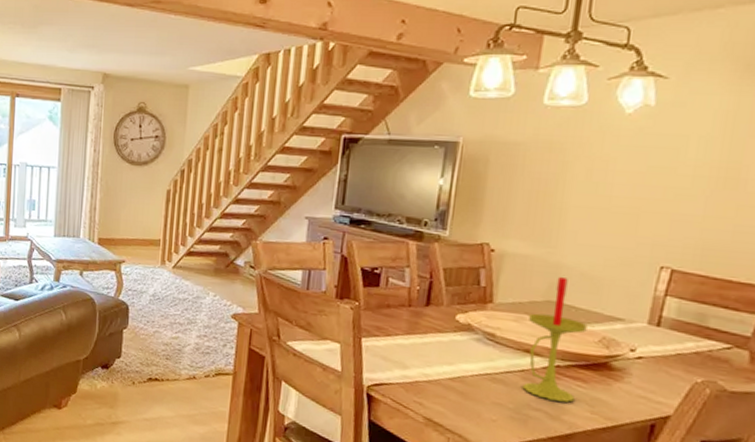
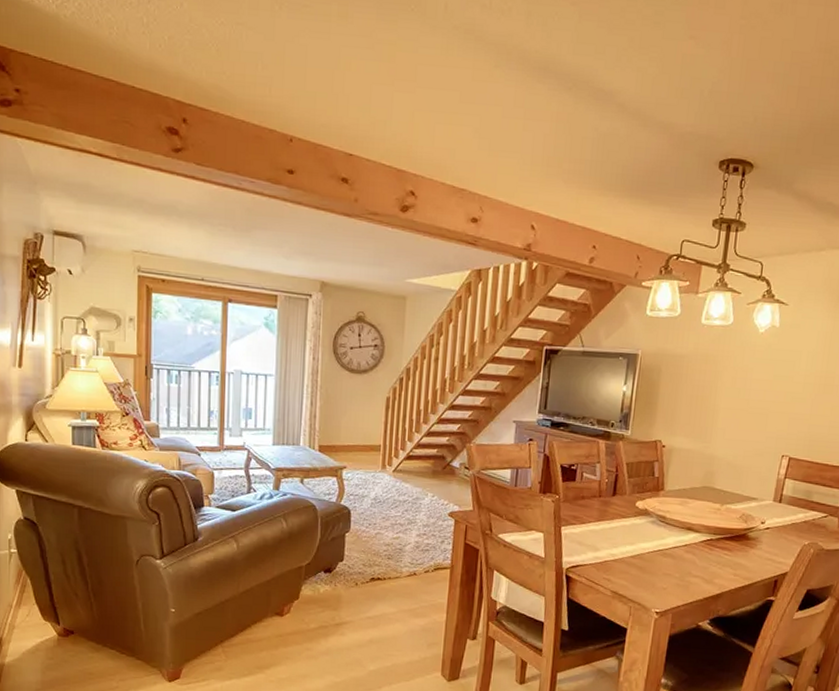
candle: present [522,276,588,402] -> none [685,466,732,568]

